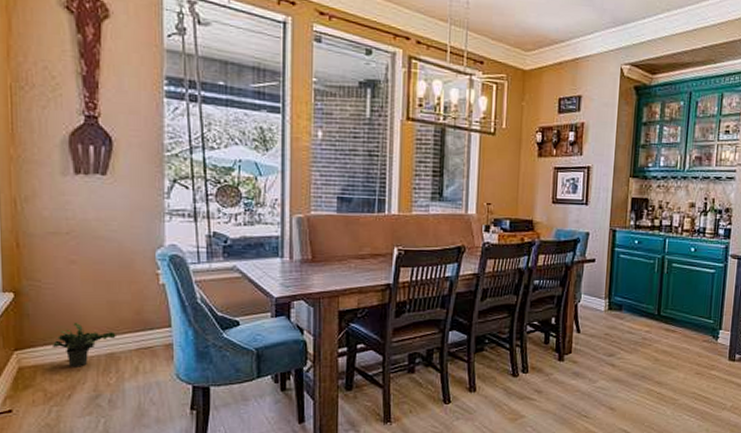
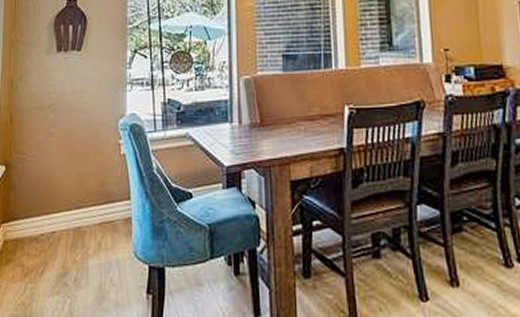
potted plant: present [51,323,116,367] -> none [31,195,83,242]

